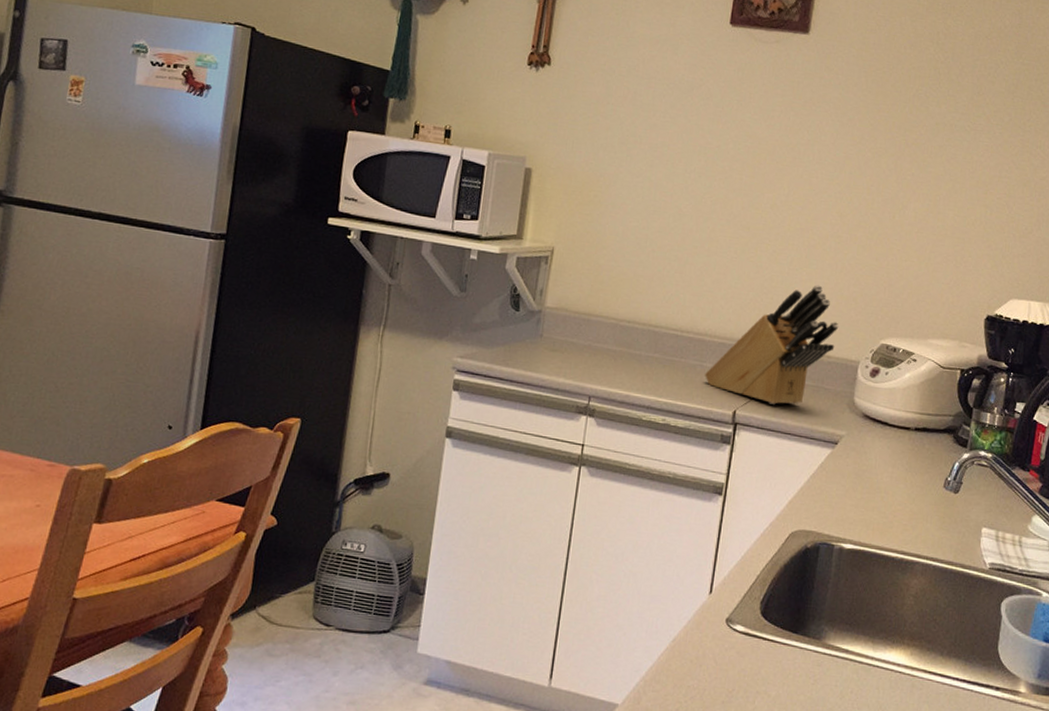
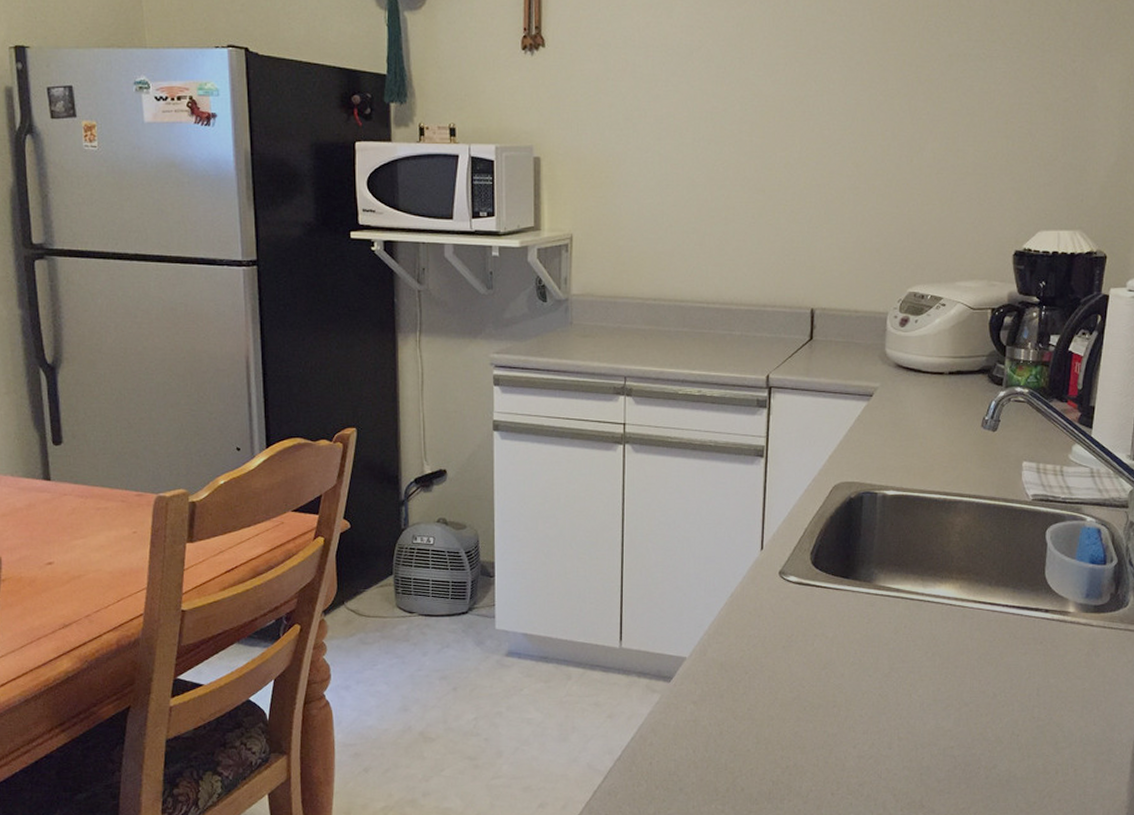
knife block: present [705,284,839,405] -> none [735,240,864,365]

